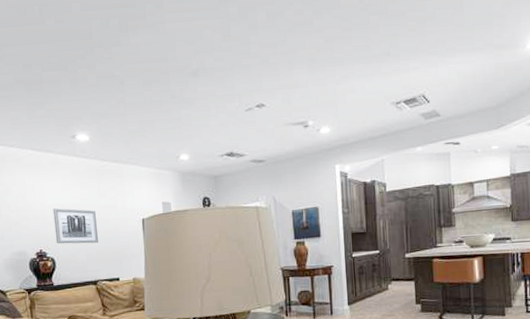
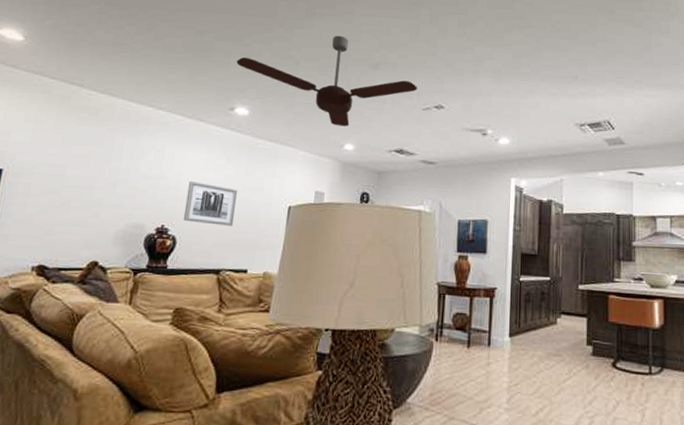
ceiling fan: none [67,47,237,139] -> present [236,35,417,127]

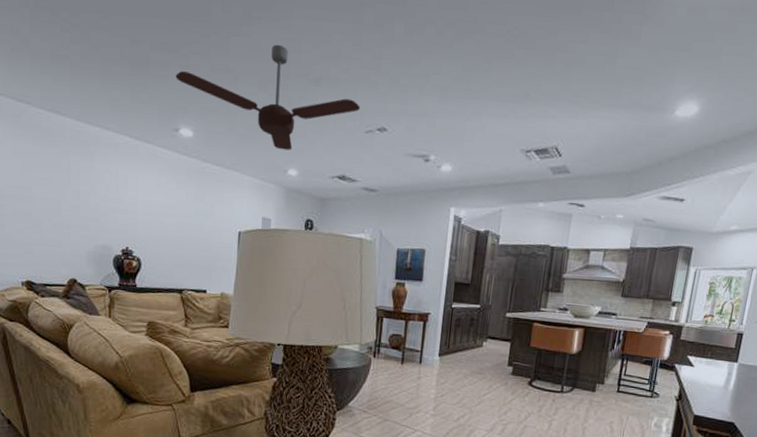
wall art: present [183,181,237,226] -> none [144,205,190,250]

